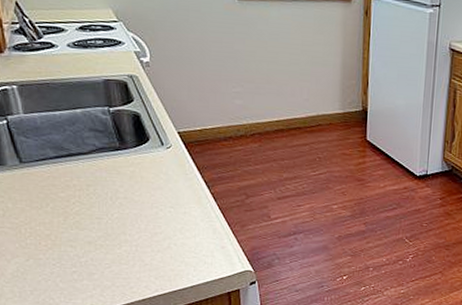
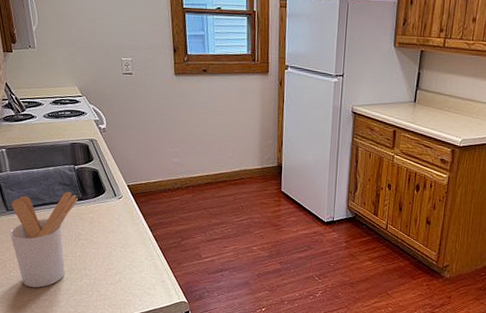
utensil holder: none [25,139,114,257] -> present [10,191,78,288]

